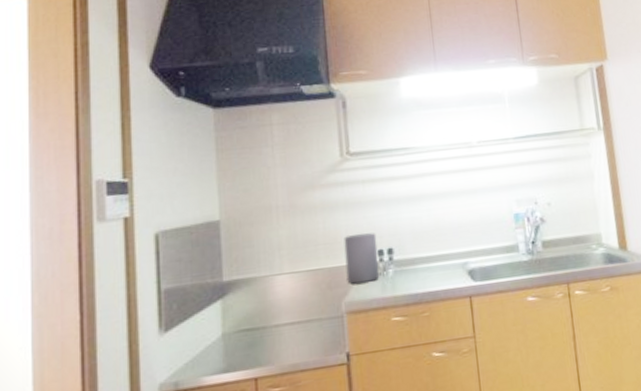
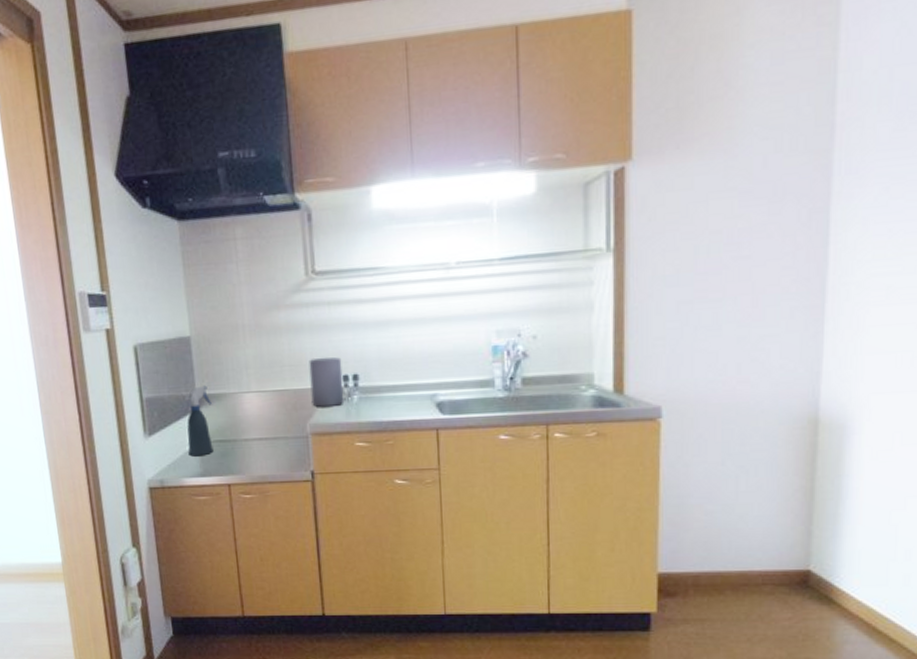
spray bottle: none [209,270,240,351] -> present [184,385,214,457]

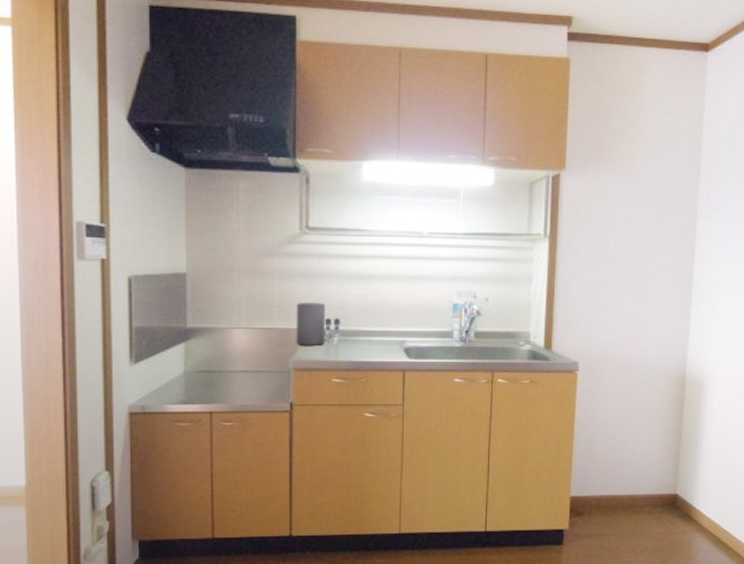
spray bottle: present [184,385,214,457] -> none [173,319,201,385]

